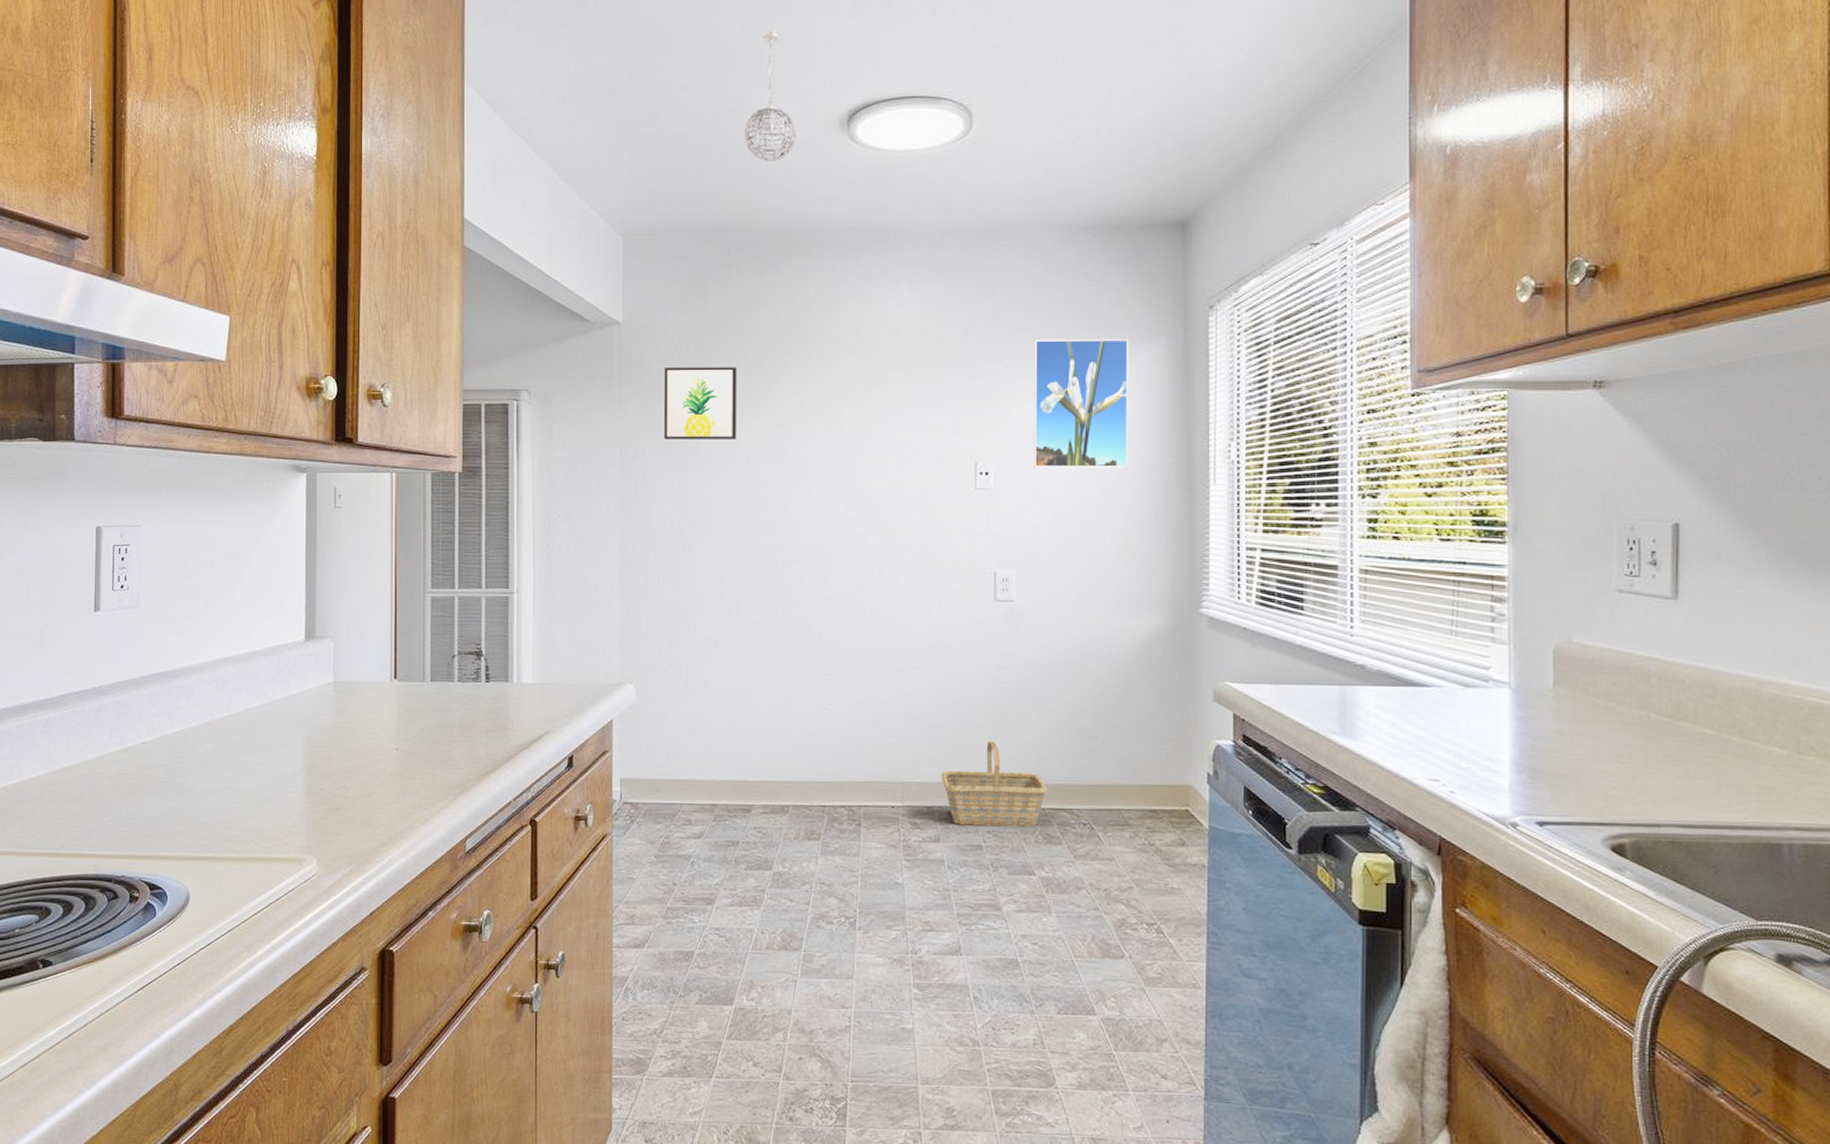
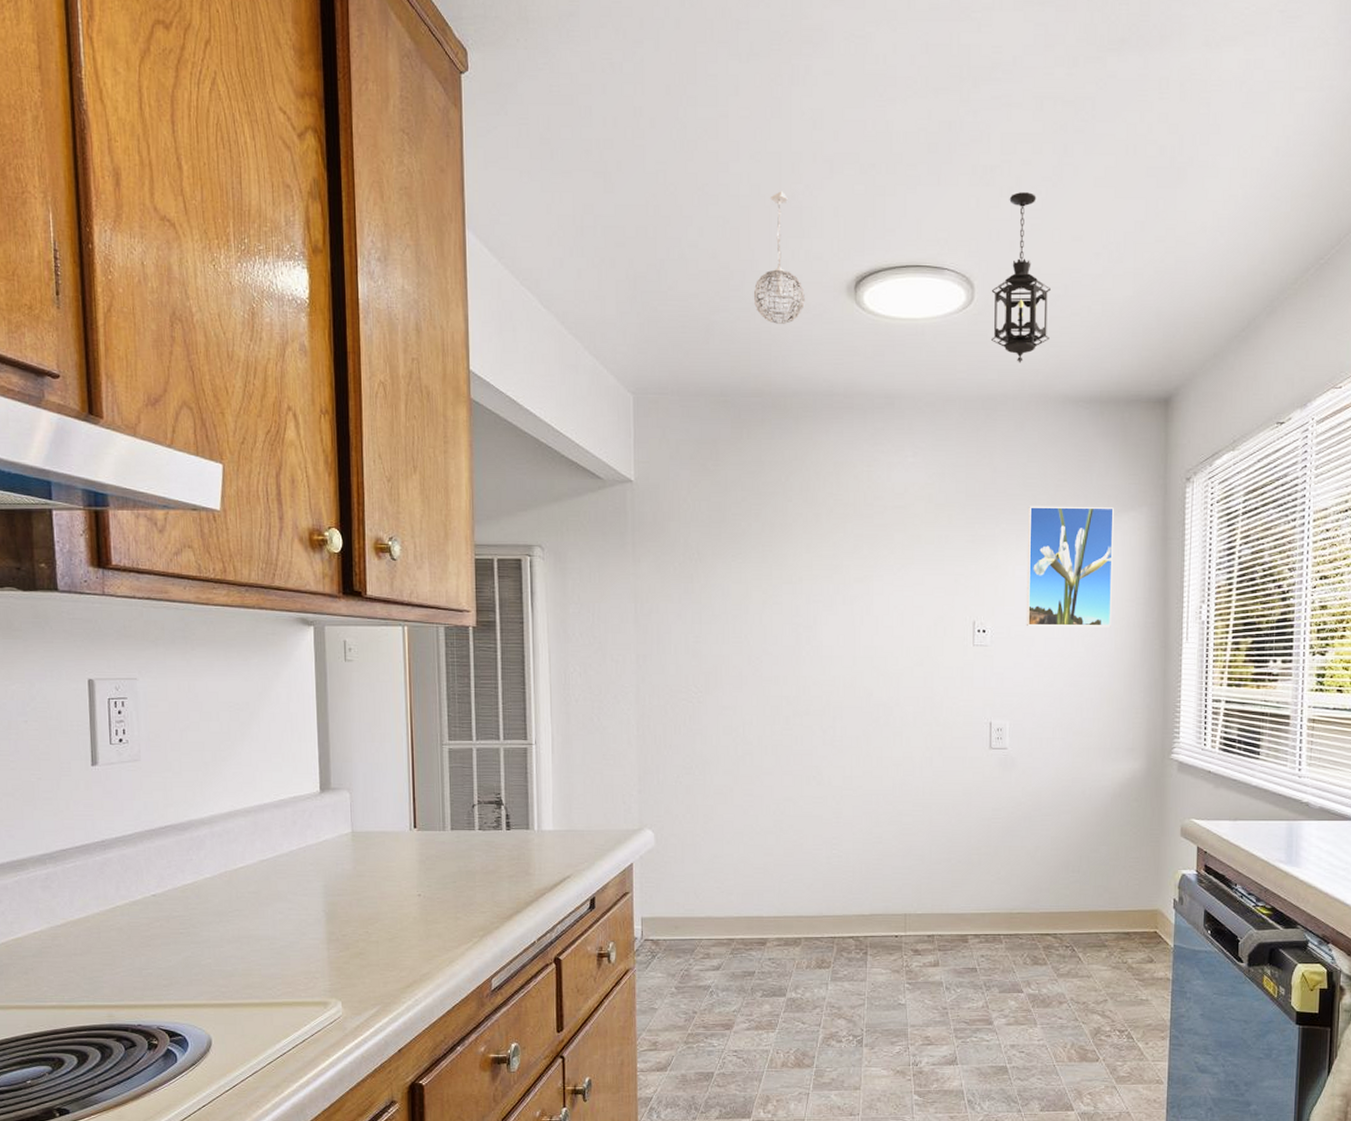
wall art: present [663,367,738,440] -> none [677,526,750,597]
basket: present [942,740,1047,827] -> none [941,875,1034,951]
hanging lantern: none [990,17,1054,191] -> present [990,192,1050,363]

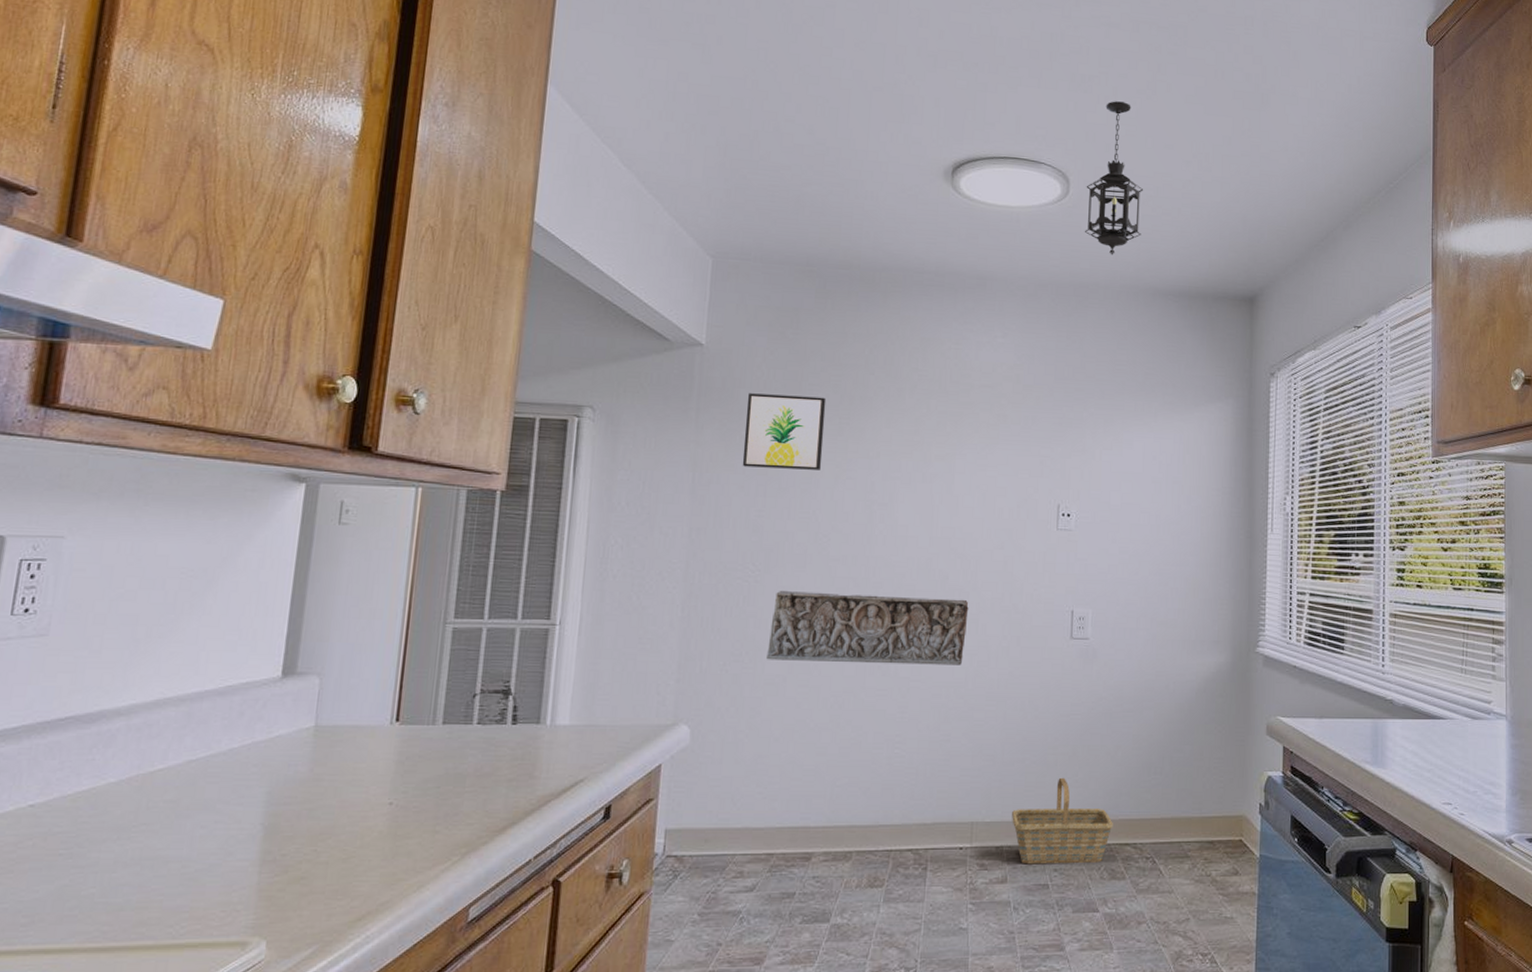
wall art: none [677,526,750,597] -> present [742,393,827,470]
wall relief: none [714,710,893,775] -> present [767,591,969,665]
pendant light: present [753,191,805,324] -> none [848,78,901,201]
basket: none [941,875,1034,951] -> present [1012,777,1113,865]
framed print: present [1026,506,1114,627] -> none [1111,391,1201,516]

